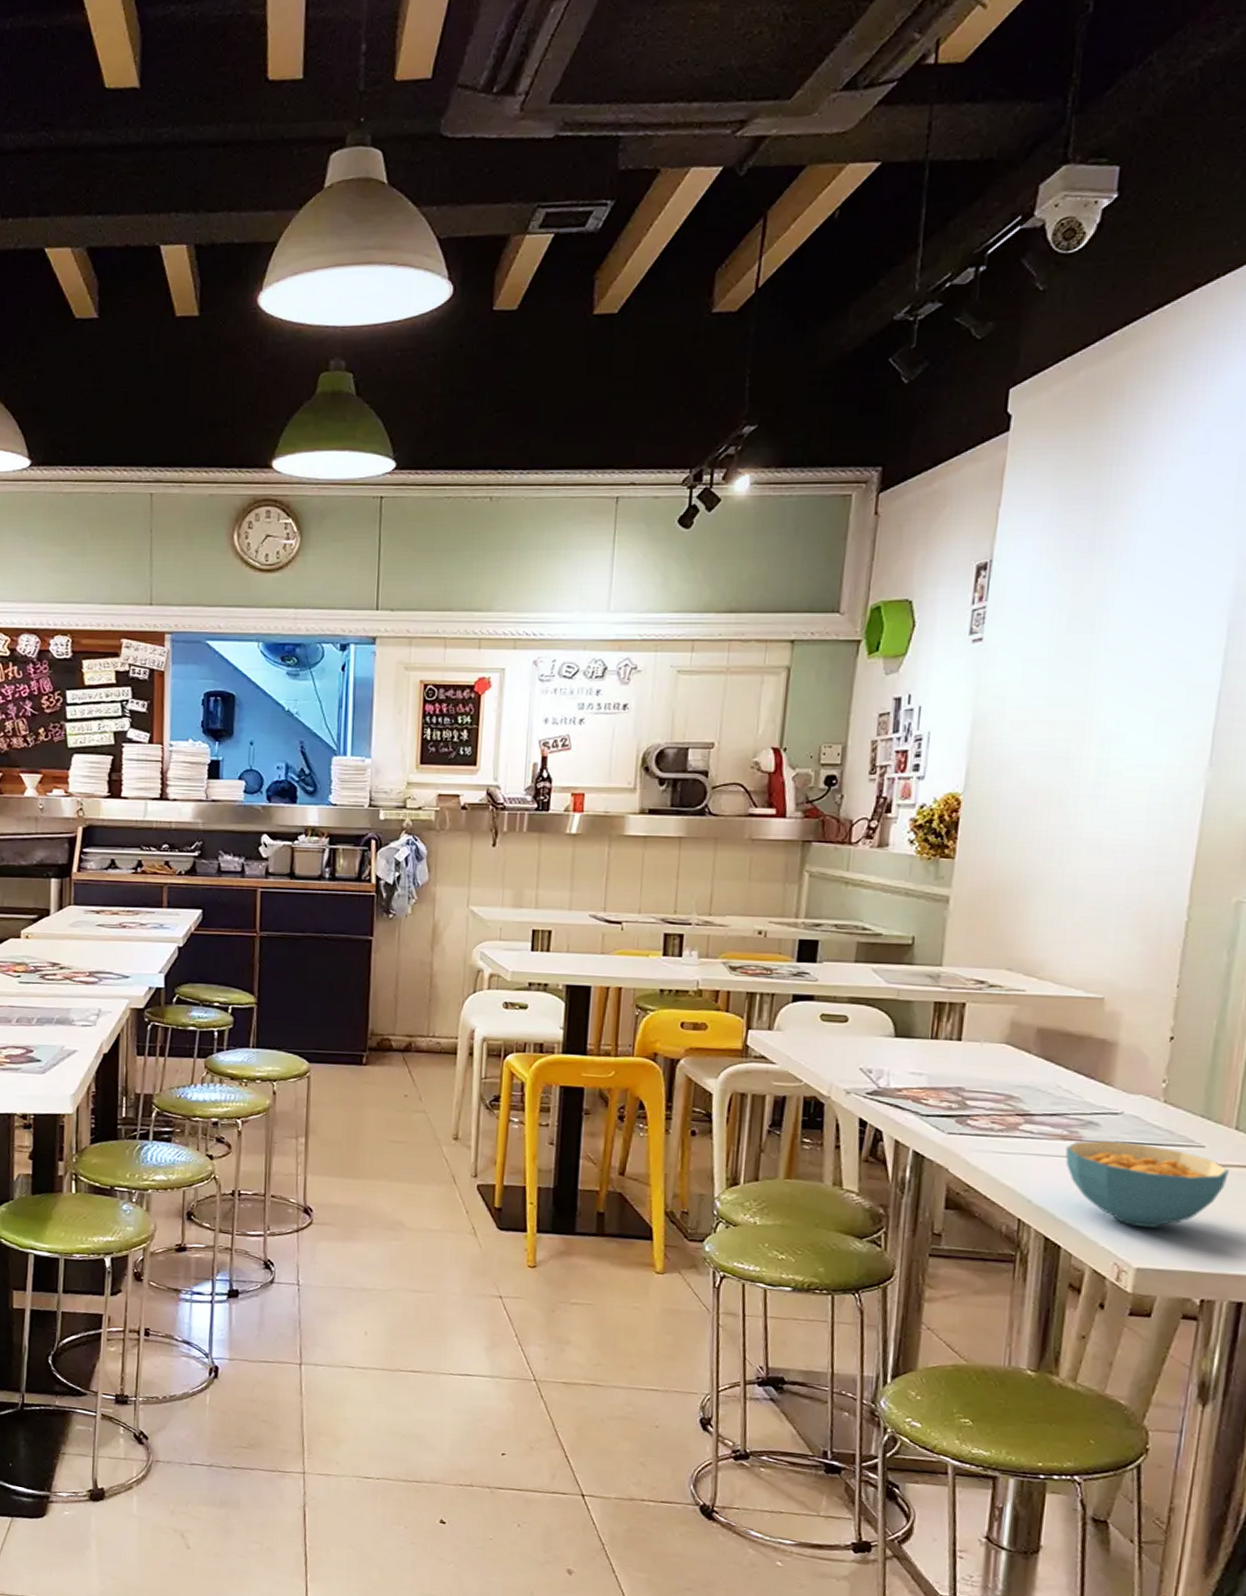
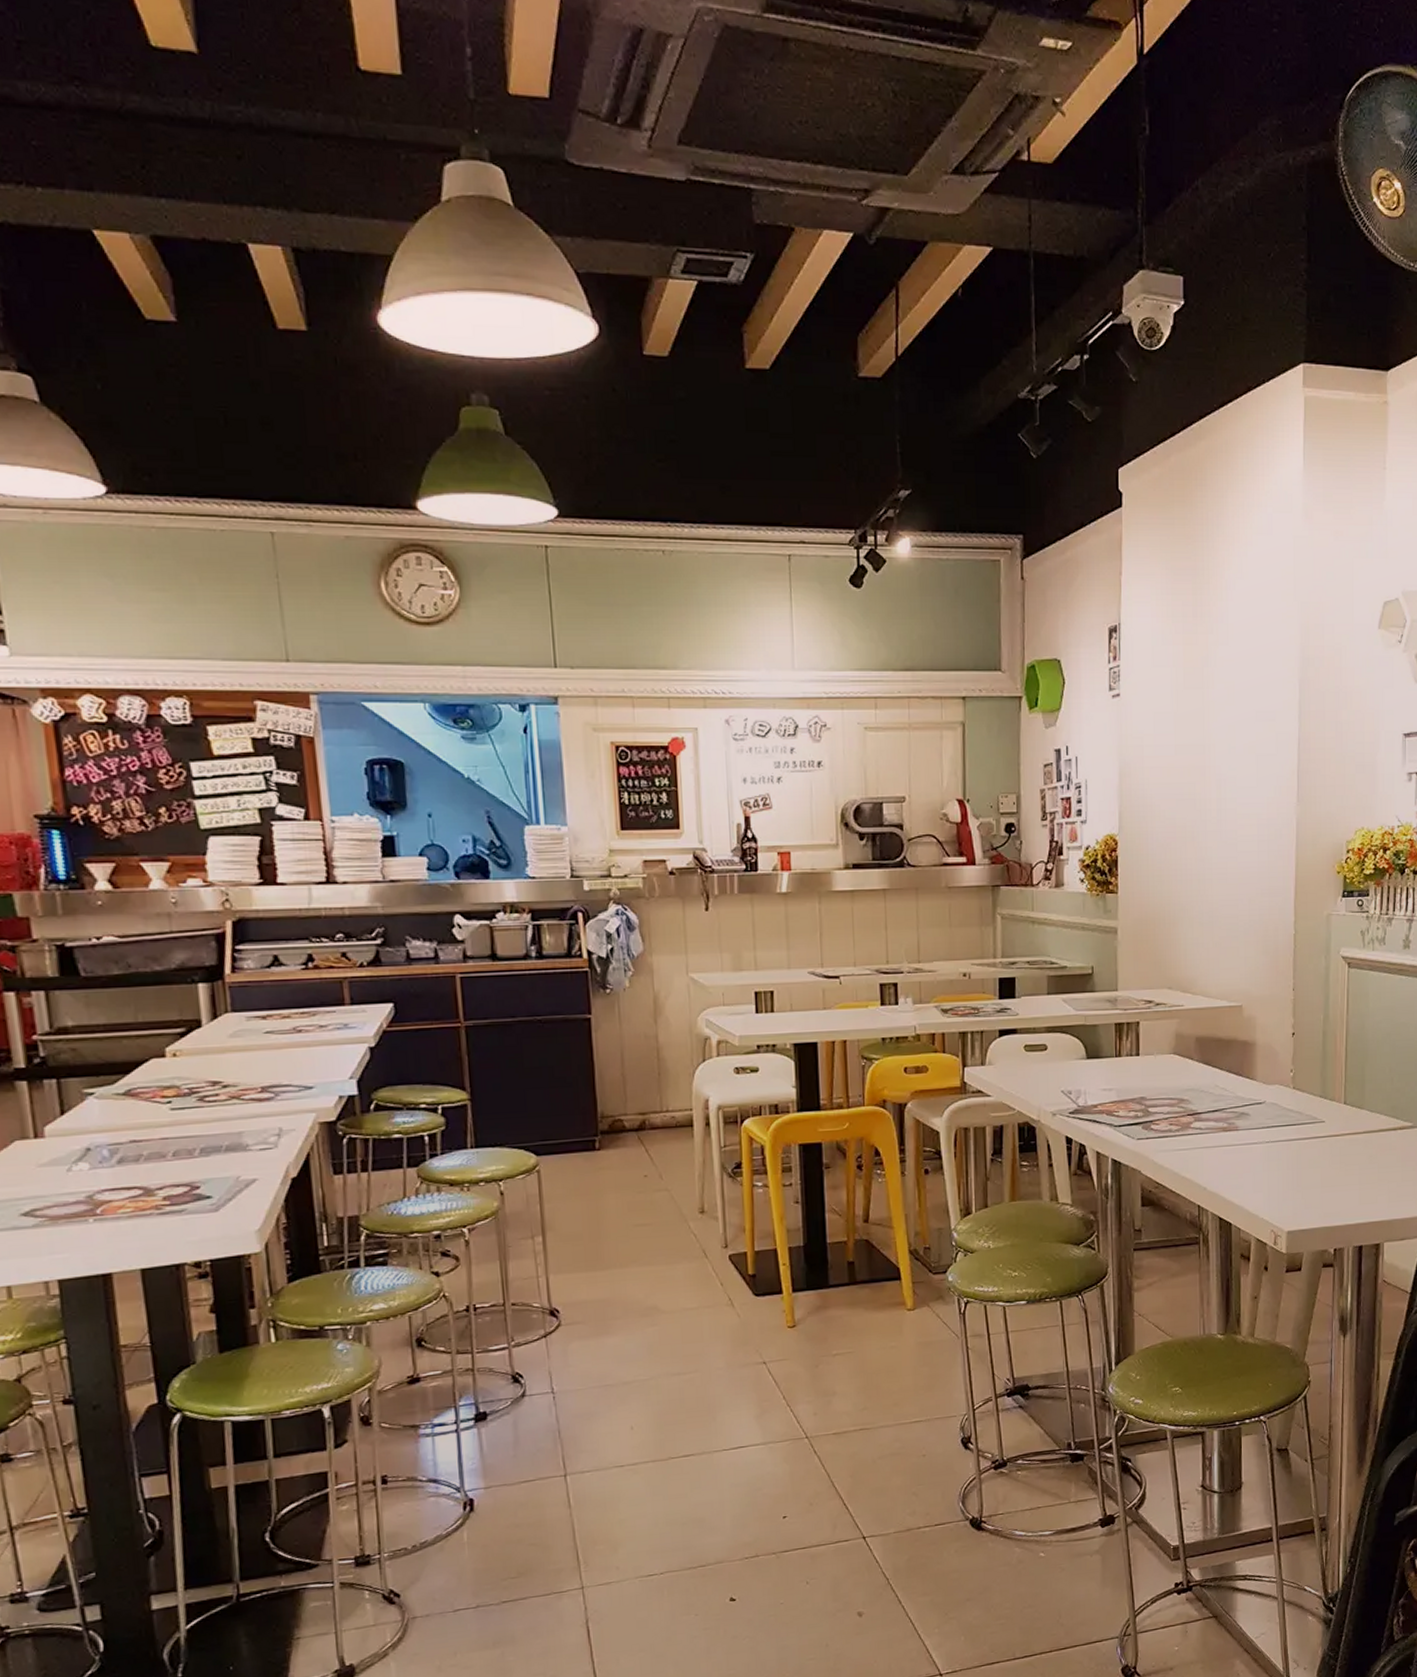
cereal bowl: present [1065,1140,1229,1229] -> none [1226,1126,1343,1197]

